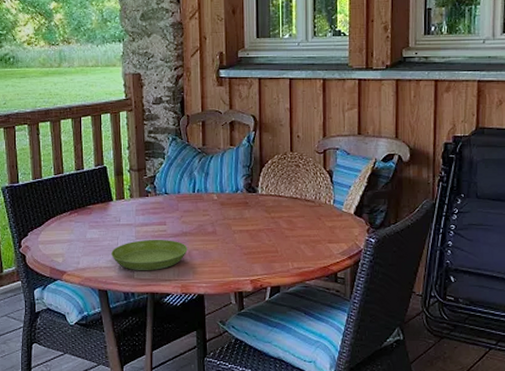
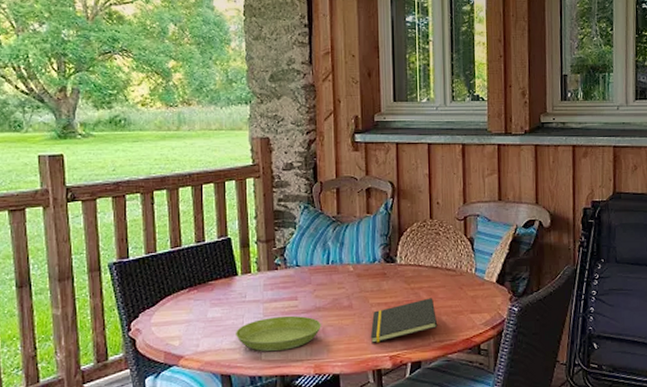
notepad: none [232,227,297,267] -> present [370,298,438,343]

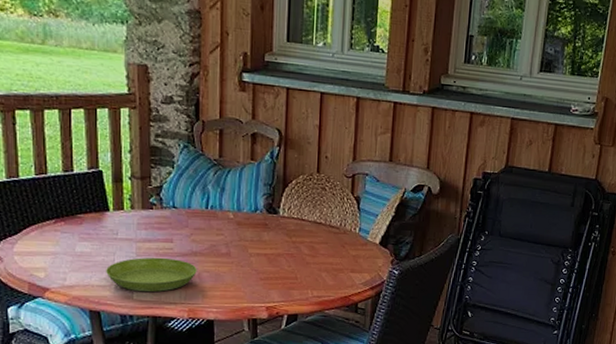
notepad: present [370,298,438,343] -> none [247,253,317,293]

